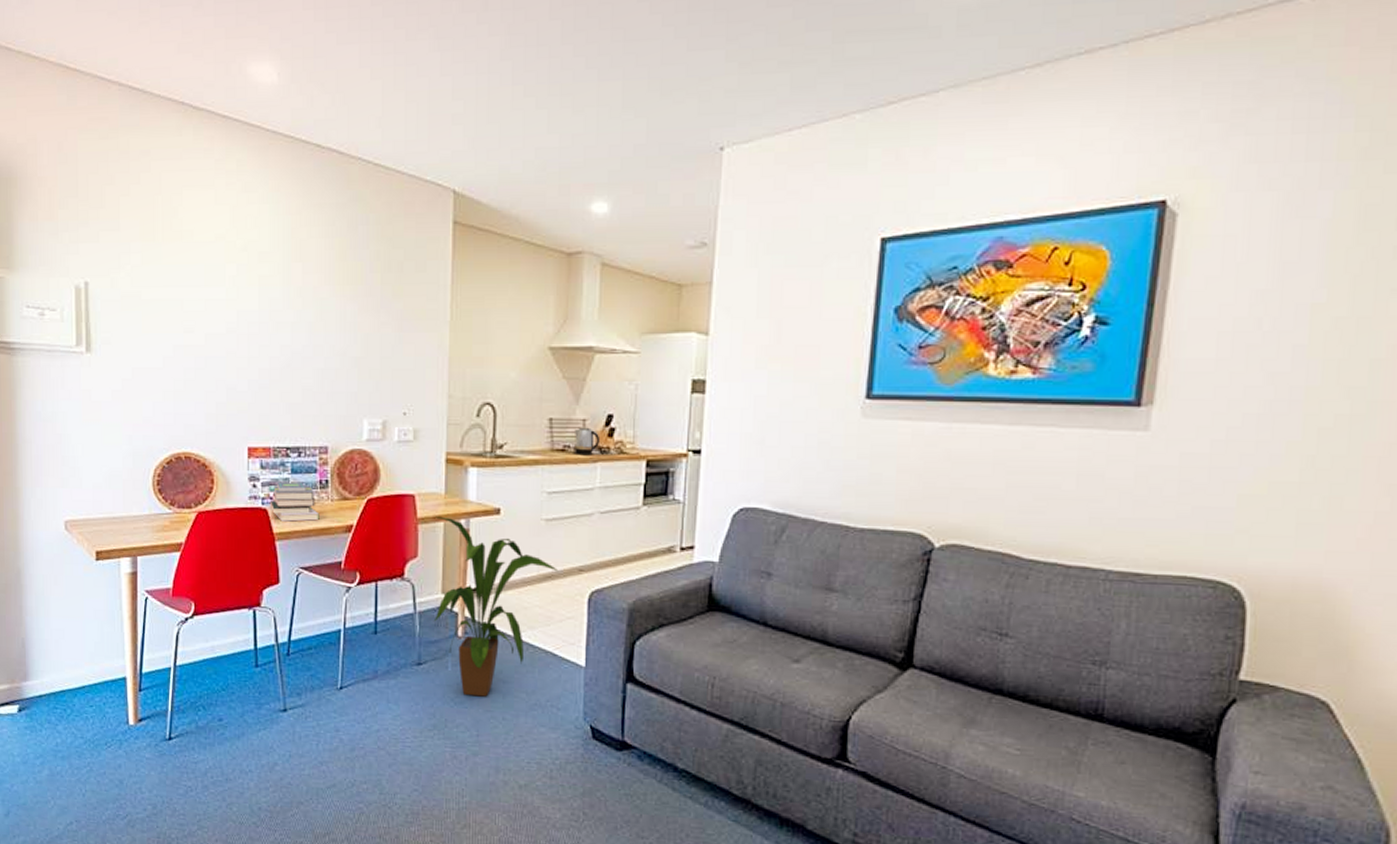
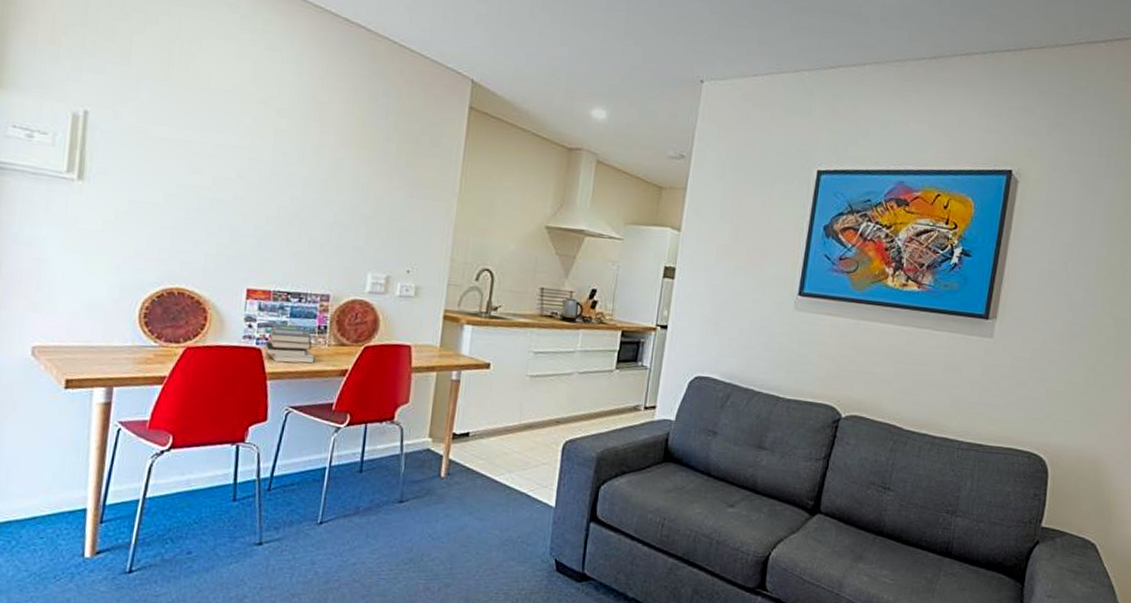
house plant: present [433,516,559,697] -> none [418,366,539,533]

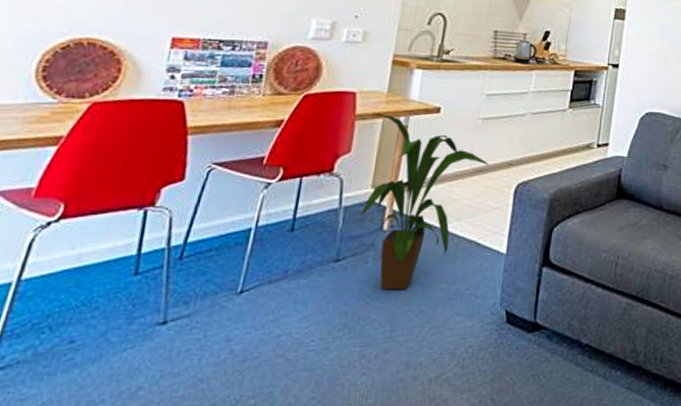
books: present [265,324,315,364] -> none [188,74,247,116]
house plant: none [418,366,539,533] -> present [358,113,490,290]

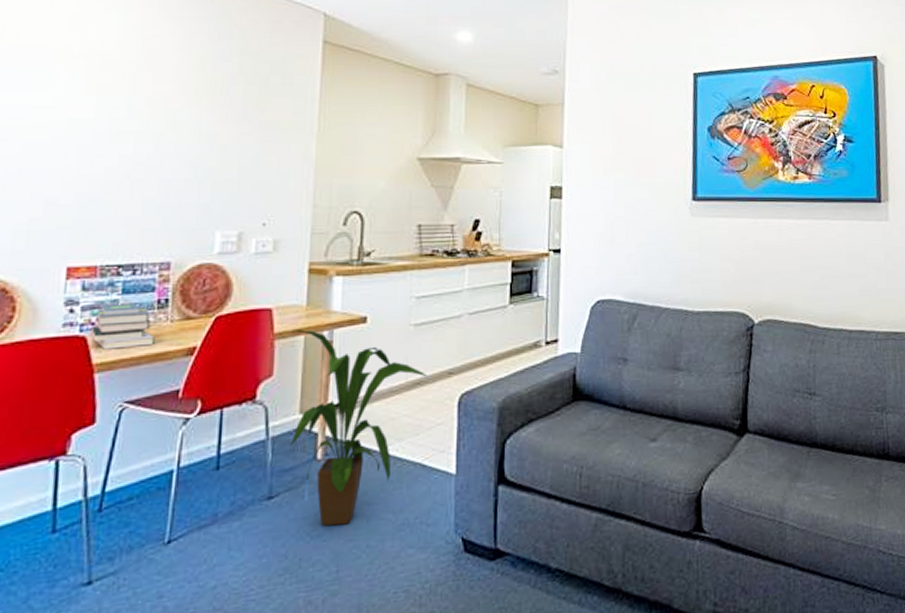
books: none [188,74,247,116] -> present [91,303,155,350]
kettle: present [513,40,537,65] -> none [442,232,467,260]

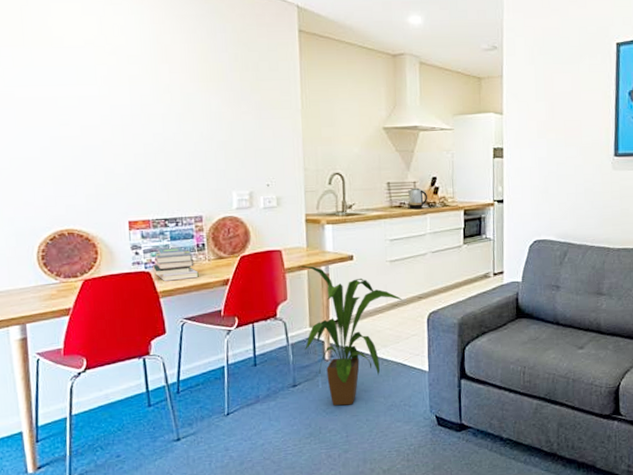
kettle: none [442,232,467,260] -> present [408,188,427,210]

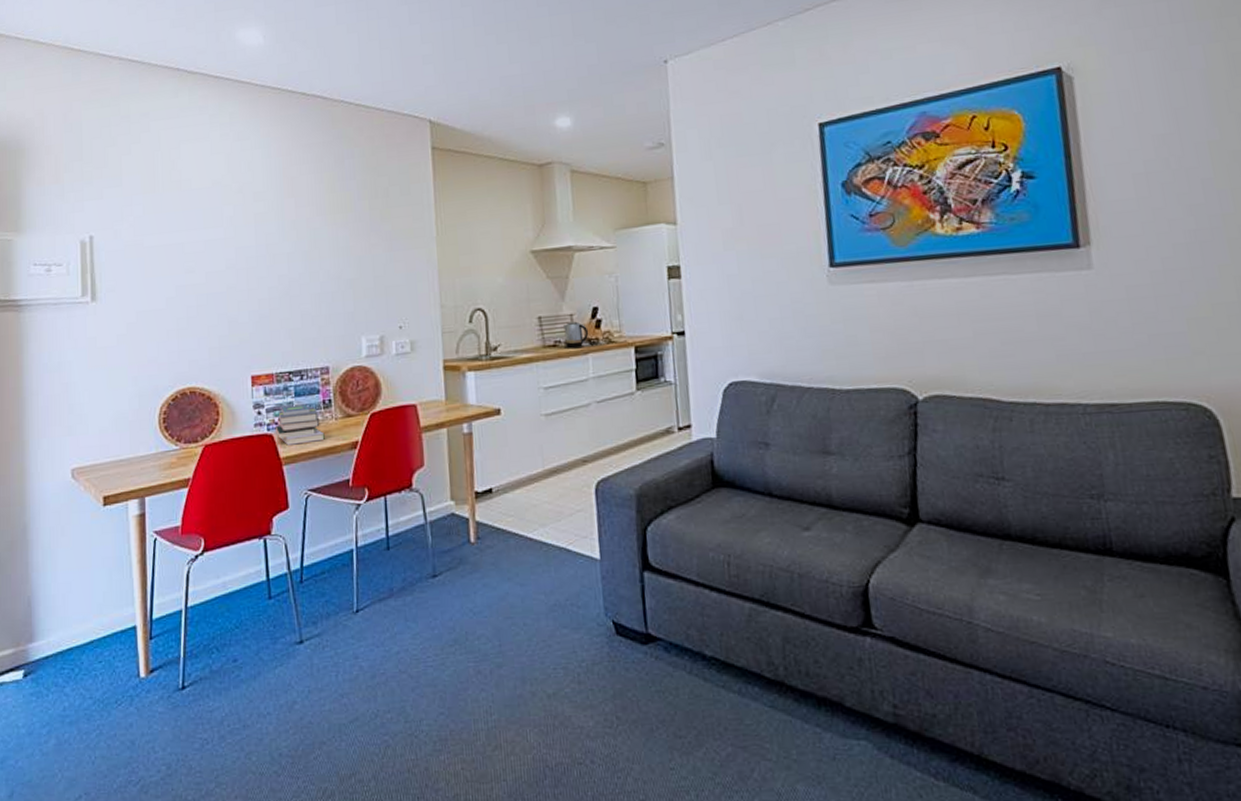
house plant: present [300,265,403,406] -> none [438,423,564,604]

